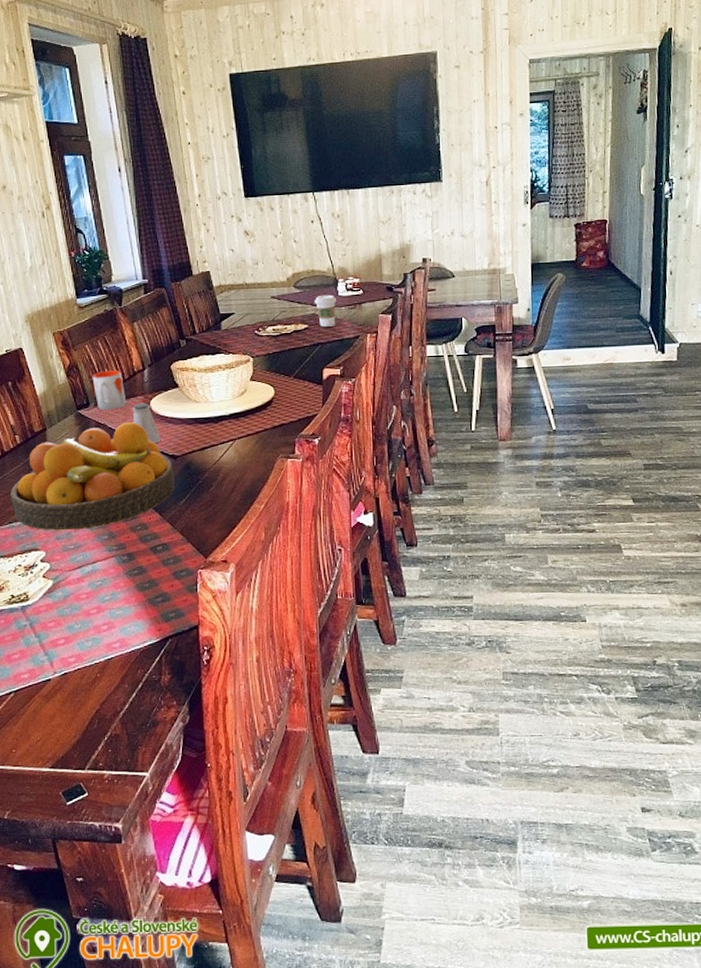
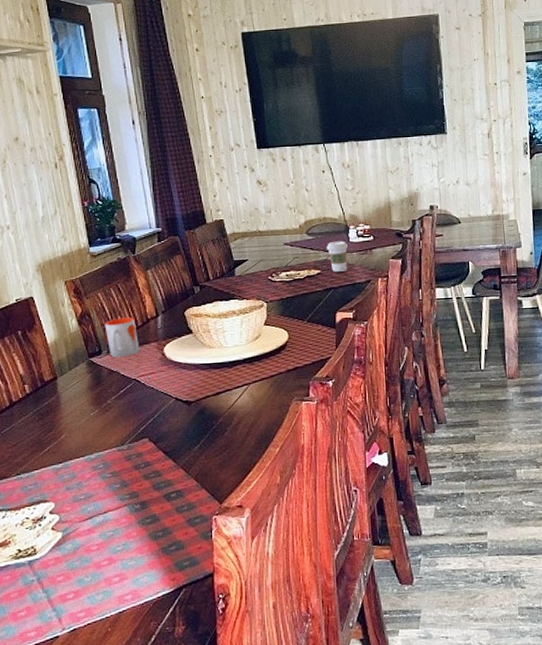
fruit bowl: present [10,421,175,531] -> none [18,368,189,481]
saltshaker: present [132,402,161,444] -> none [145,349,175,390]

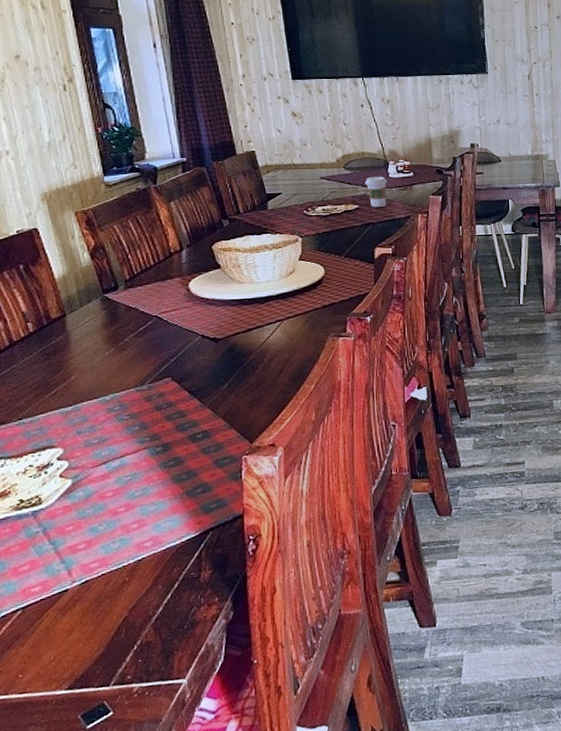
mug: present [104,317,140,357] -> none [121,251,162,293]

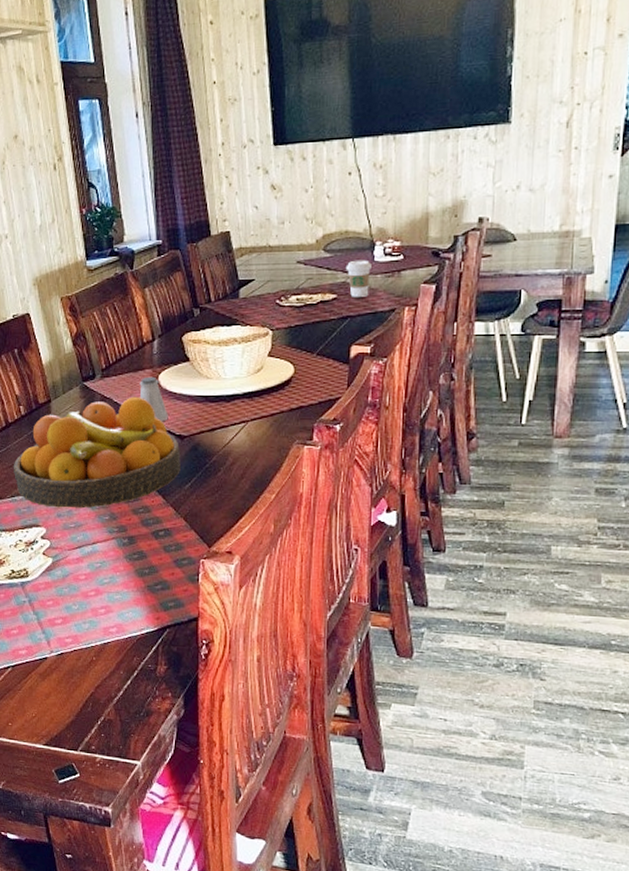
fruit bowl: none [19,304,217,425] -> present [13,396,181,509]
saltshaker: none [168,284,201,327] -> present [139,376,168,422]

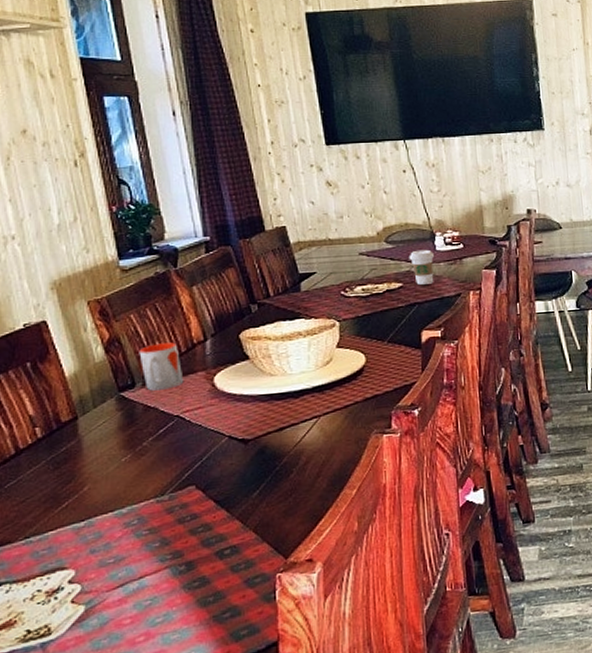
fruit bowl: present [13,396,181,509] -> none [26,402,246,543]
mug: none [99,340,134,383] -> present [139,342,184,391]
saltshaker: present [139,376,168,422] -> none [191,379,228,427]

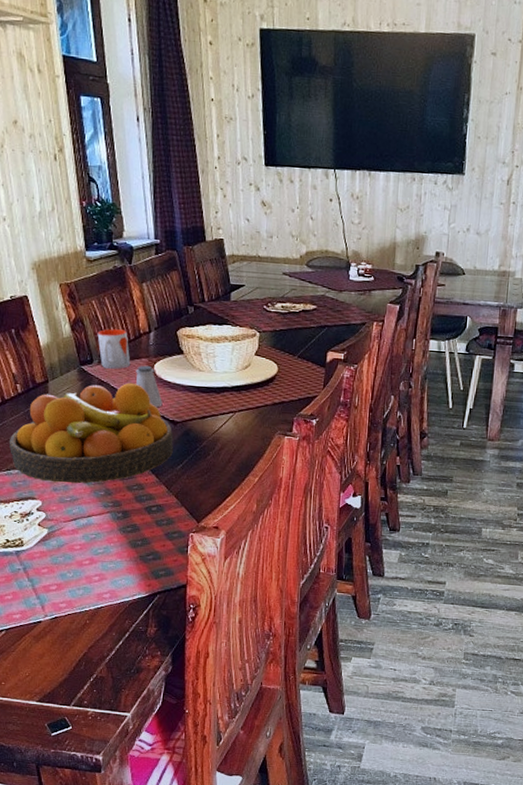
fruit bowl: none [26,402,246,543] -> present [8,382,173,484]
saltshaker: none [191,379,228,427] -> present [135,365,163,408]
coffee cup: present [408,249,434,285] -> none [325,277,347,310]

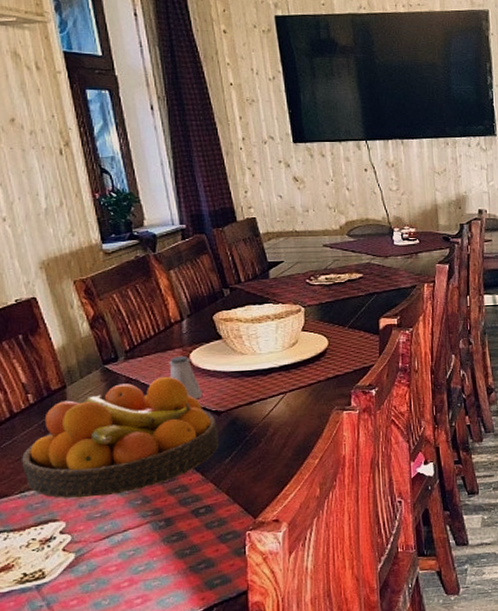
mug: present [97,329,131,369] -> none [121,321,163,364]

